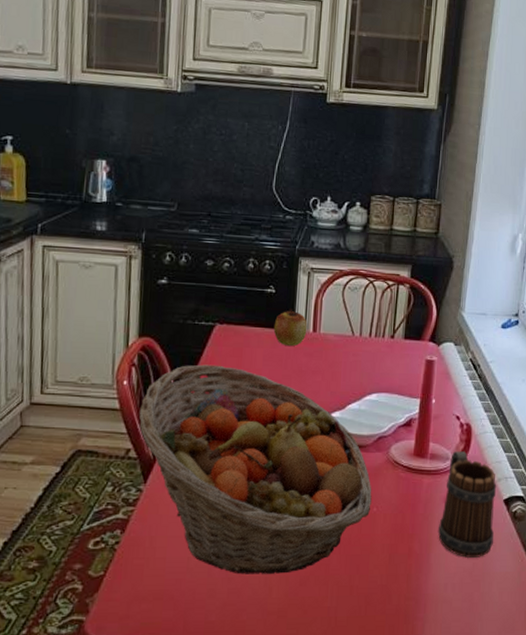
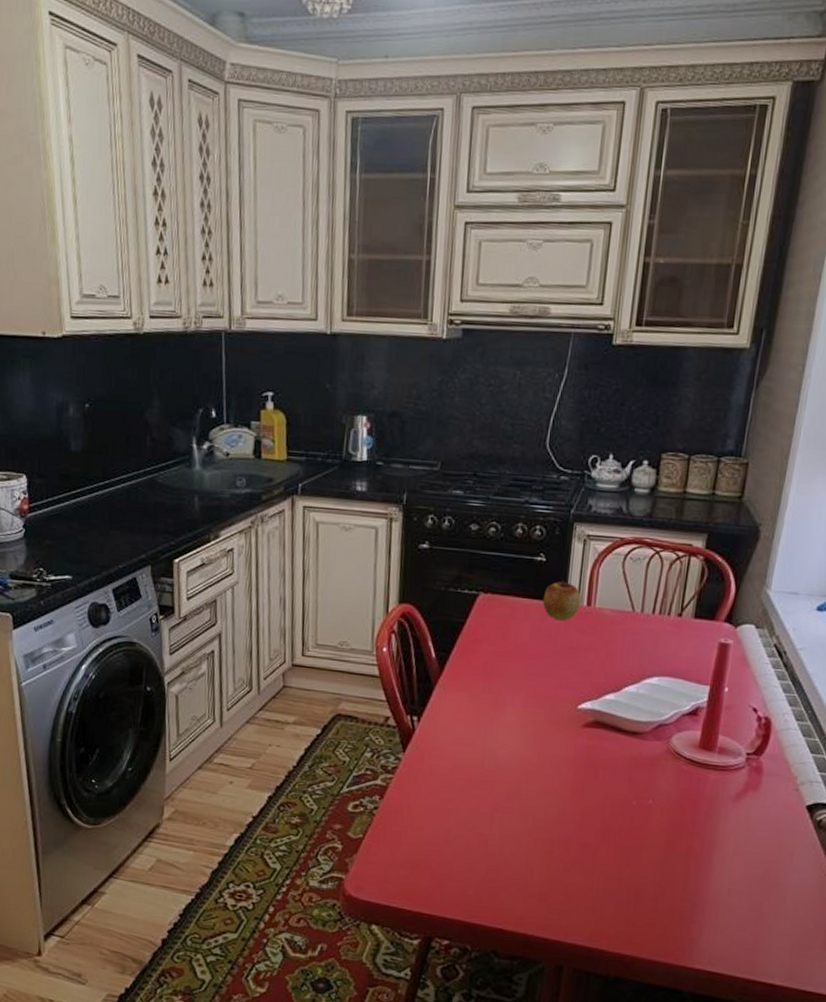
fruit basket: present [139,364,372,574] -> none [399,635,648,858]
mug: present [437,451,497,559] -> none [723,747,799,866]

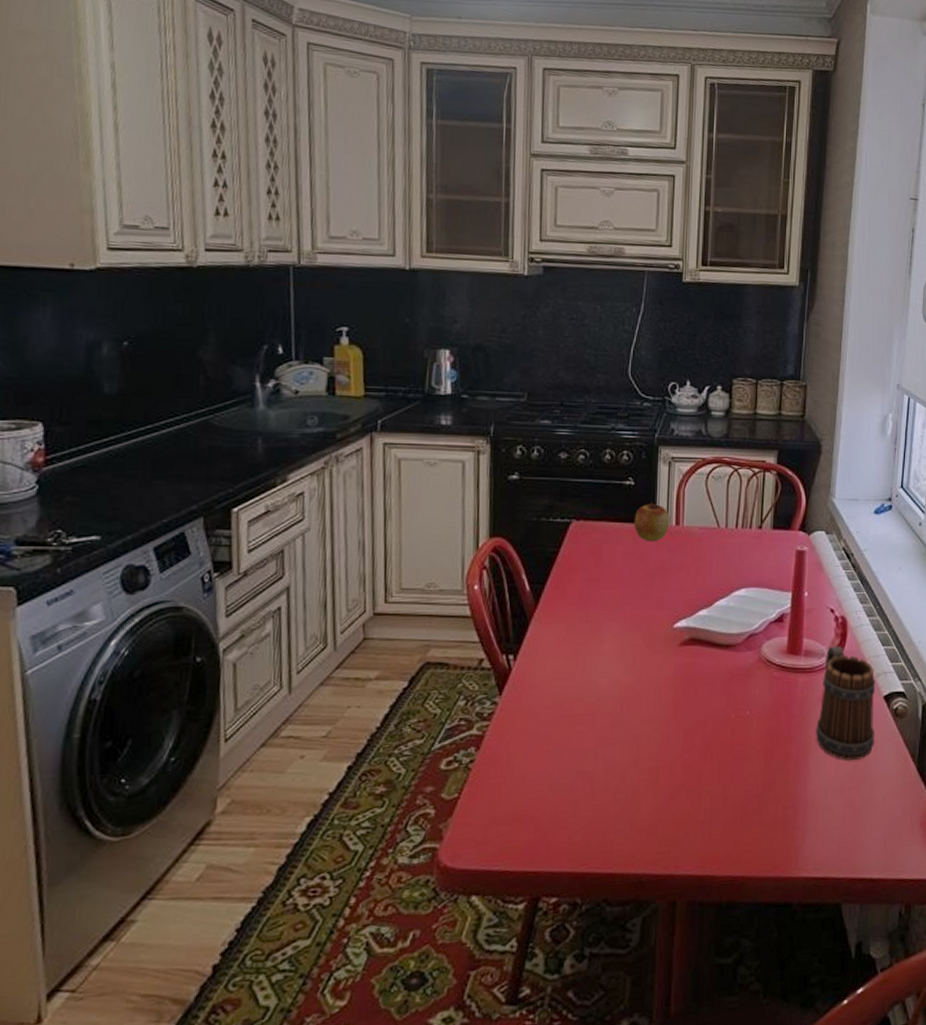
mug: none [723,747,799,866] -> present [815,646,876,761]

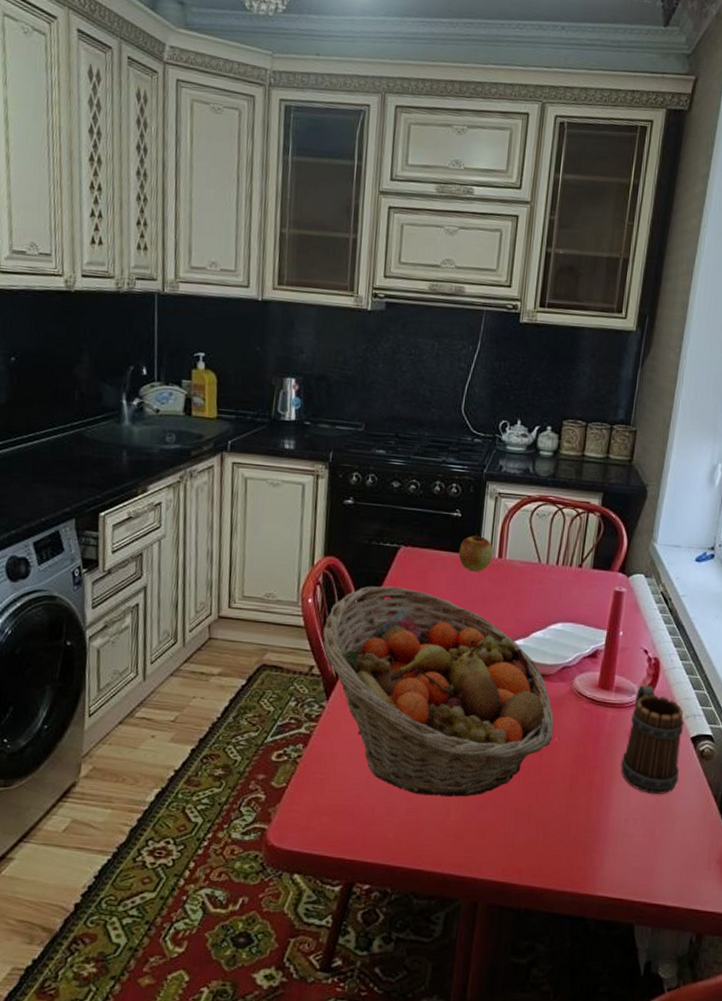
fruit basket: none [493,564,744,790] -> present [323,586,554,797]

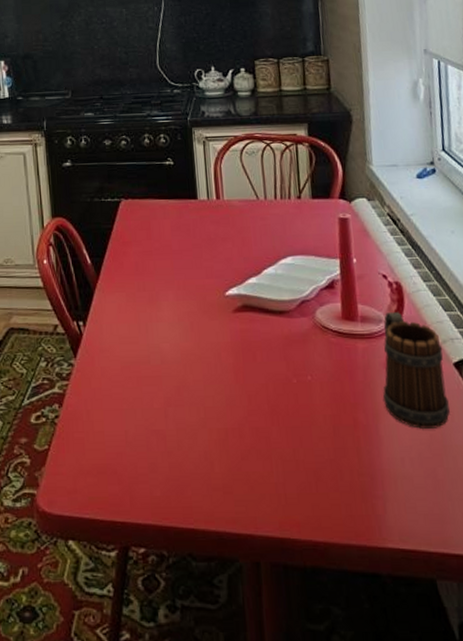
fruit basket: present [323,586,554,797] -> none [62,239,305,448]
apple: present [458,533,493,571] -> none [177,178,211,215]

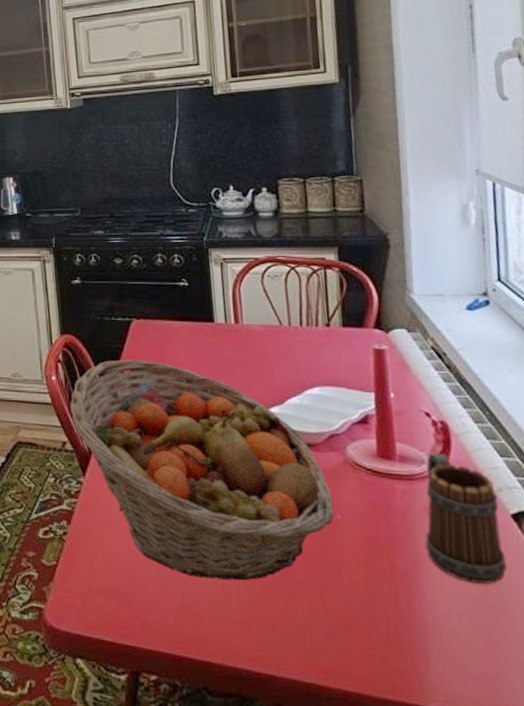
fruit basket: none [62,239,305,448] -> present [70,359,334,581]

